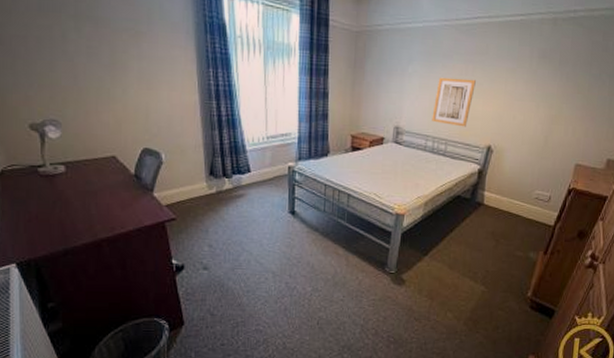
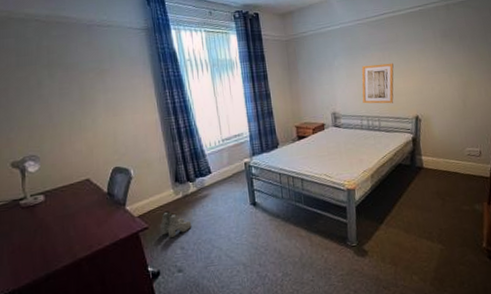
boots: none [189,205,223,234] -> present [160,211,192,239]

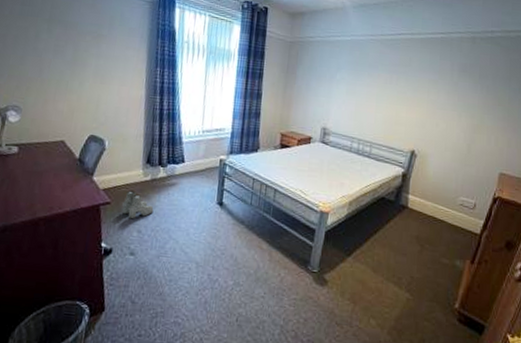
wall art: present [361,63,394,104] -> none [357,85,400,131]

